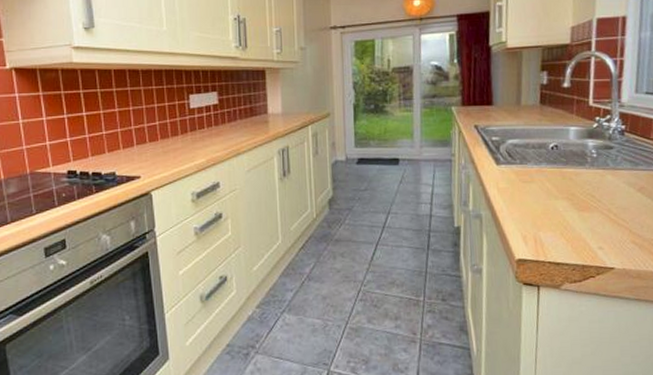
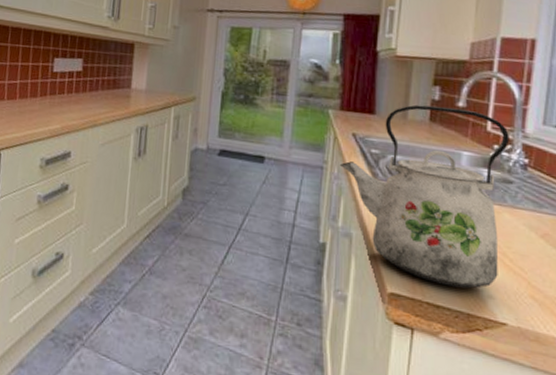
kettle: none [465,89,609,245] -> present [339,104,510,289]

